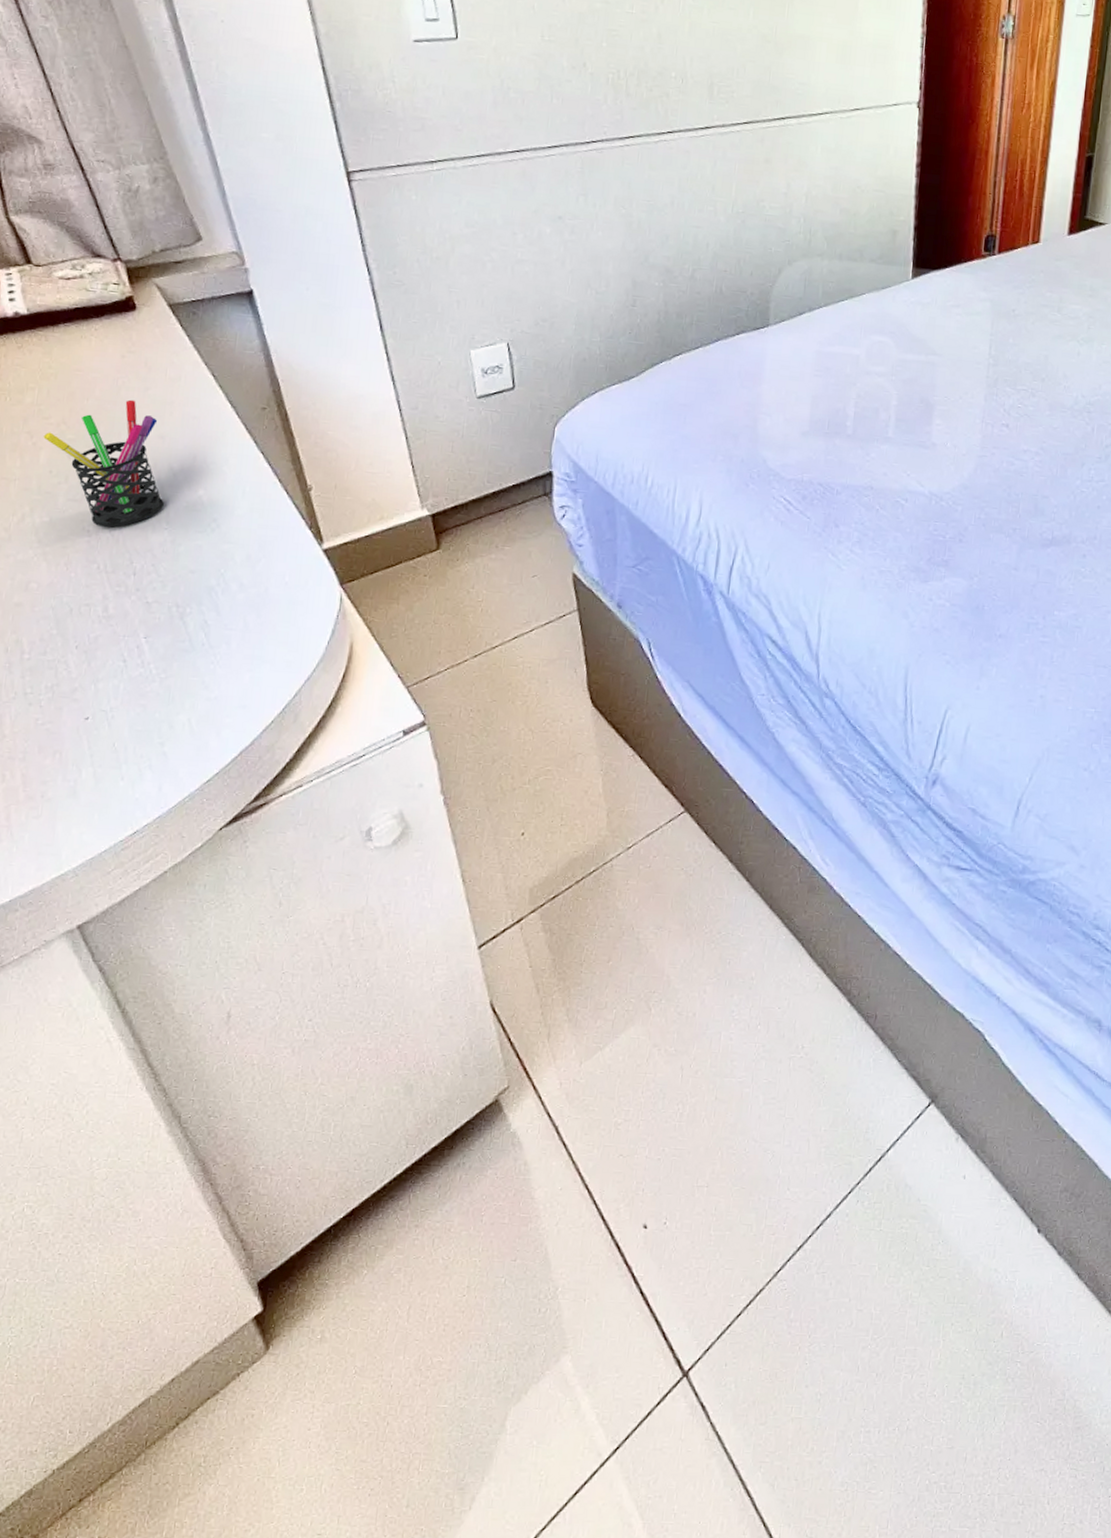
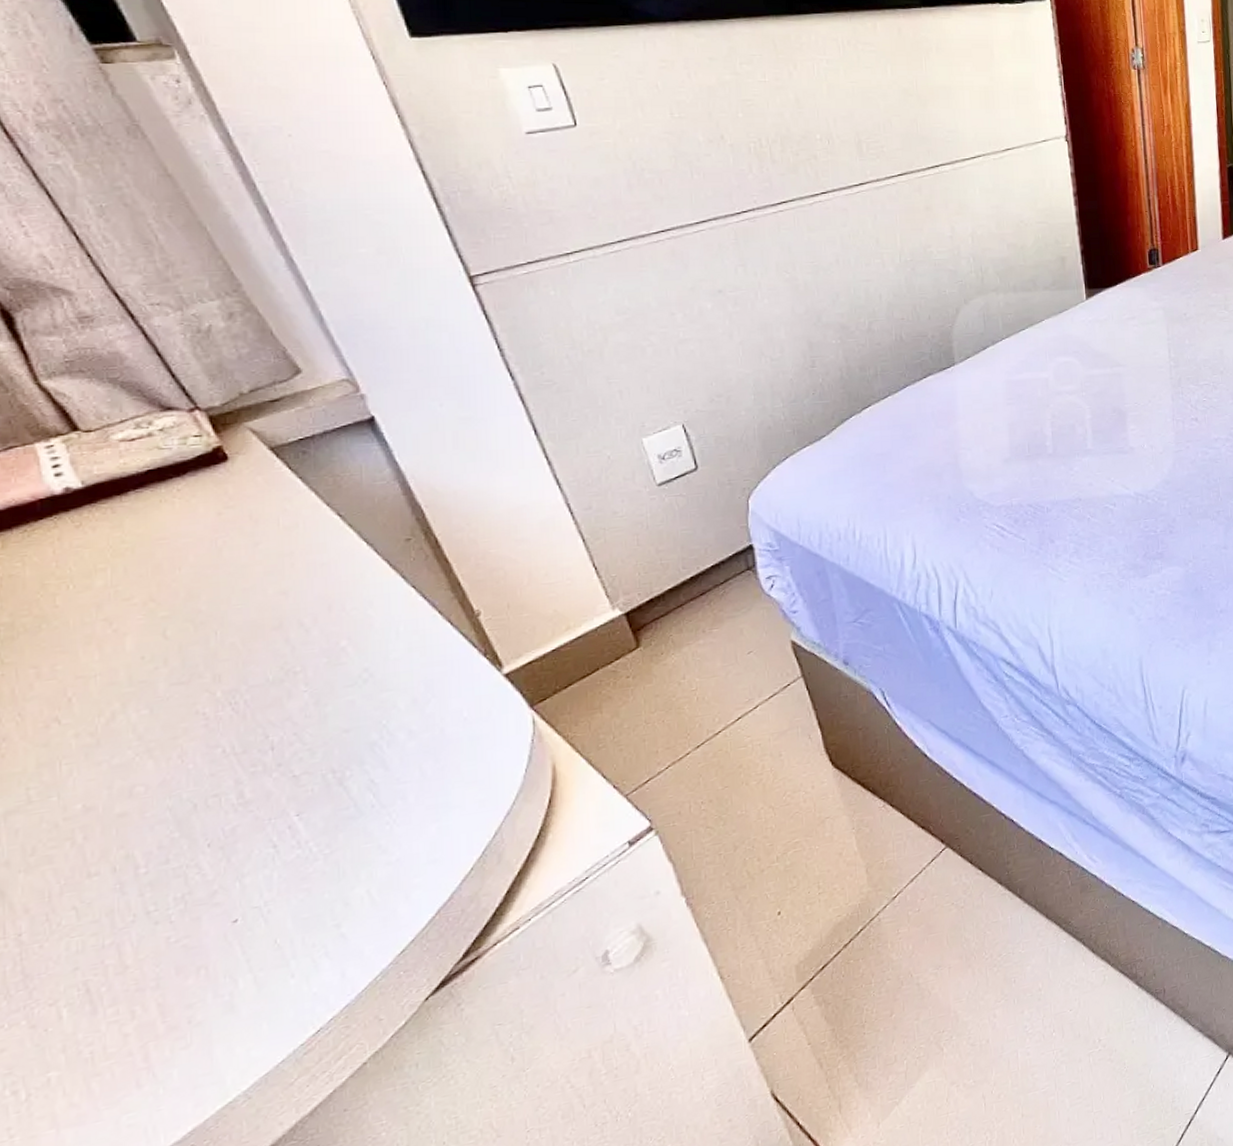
pen holder: present [43,399,164,528] -> none [127,559,298,706]

